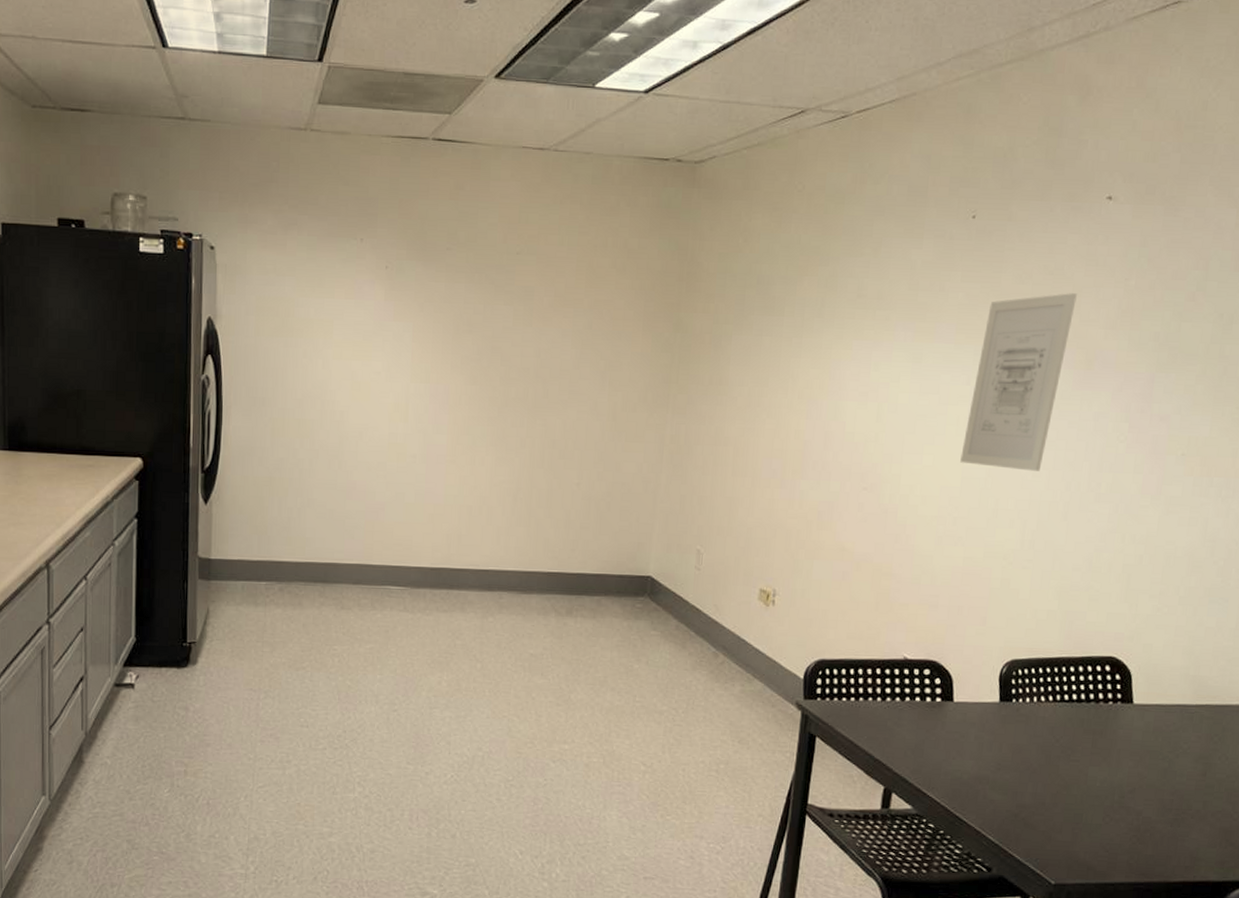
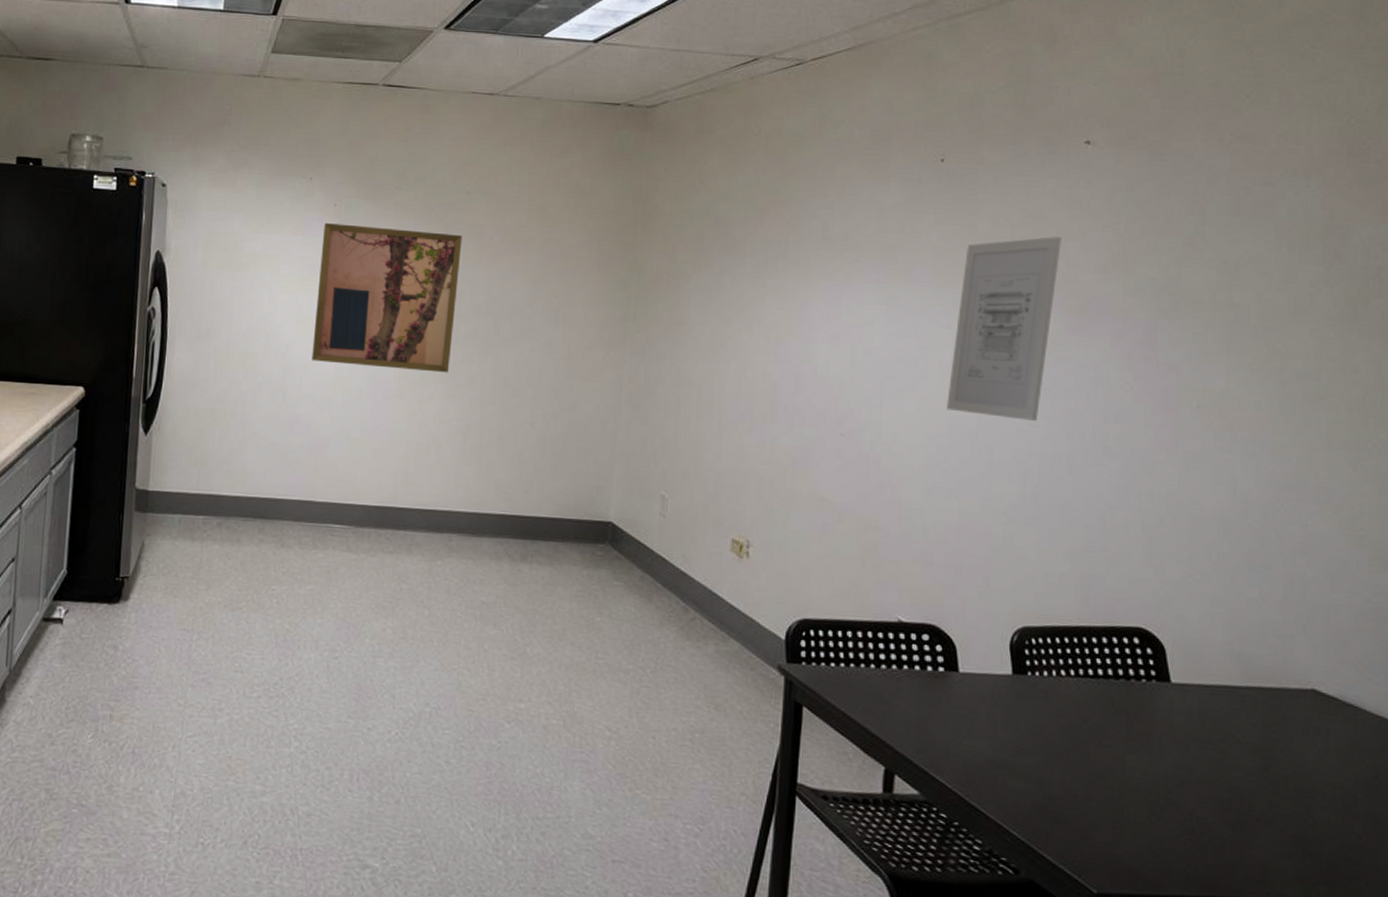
wall art: none [366,286,513,437] -> present [312,223,462,373]

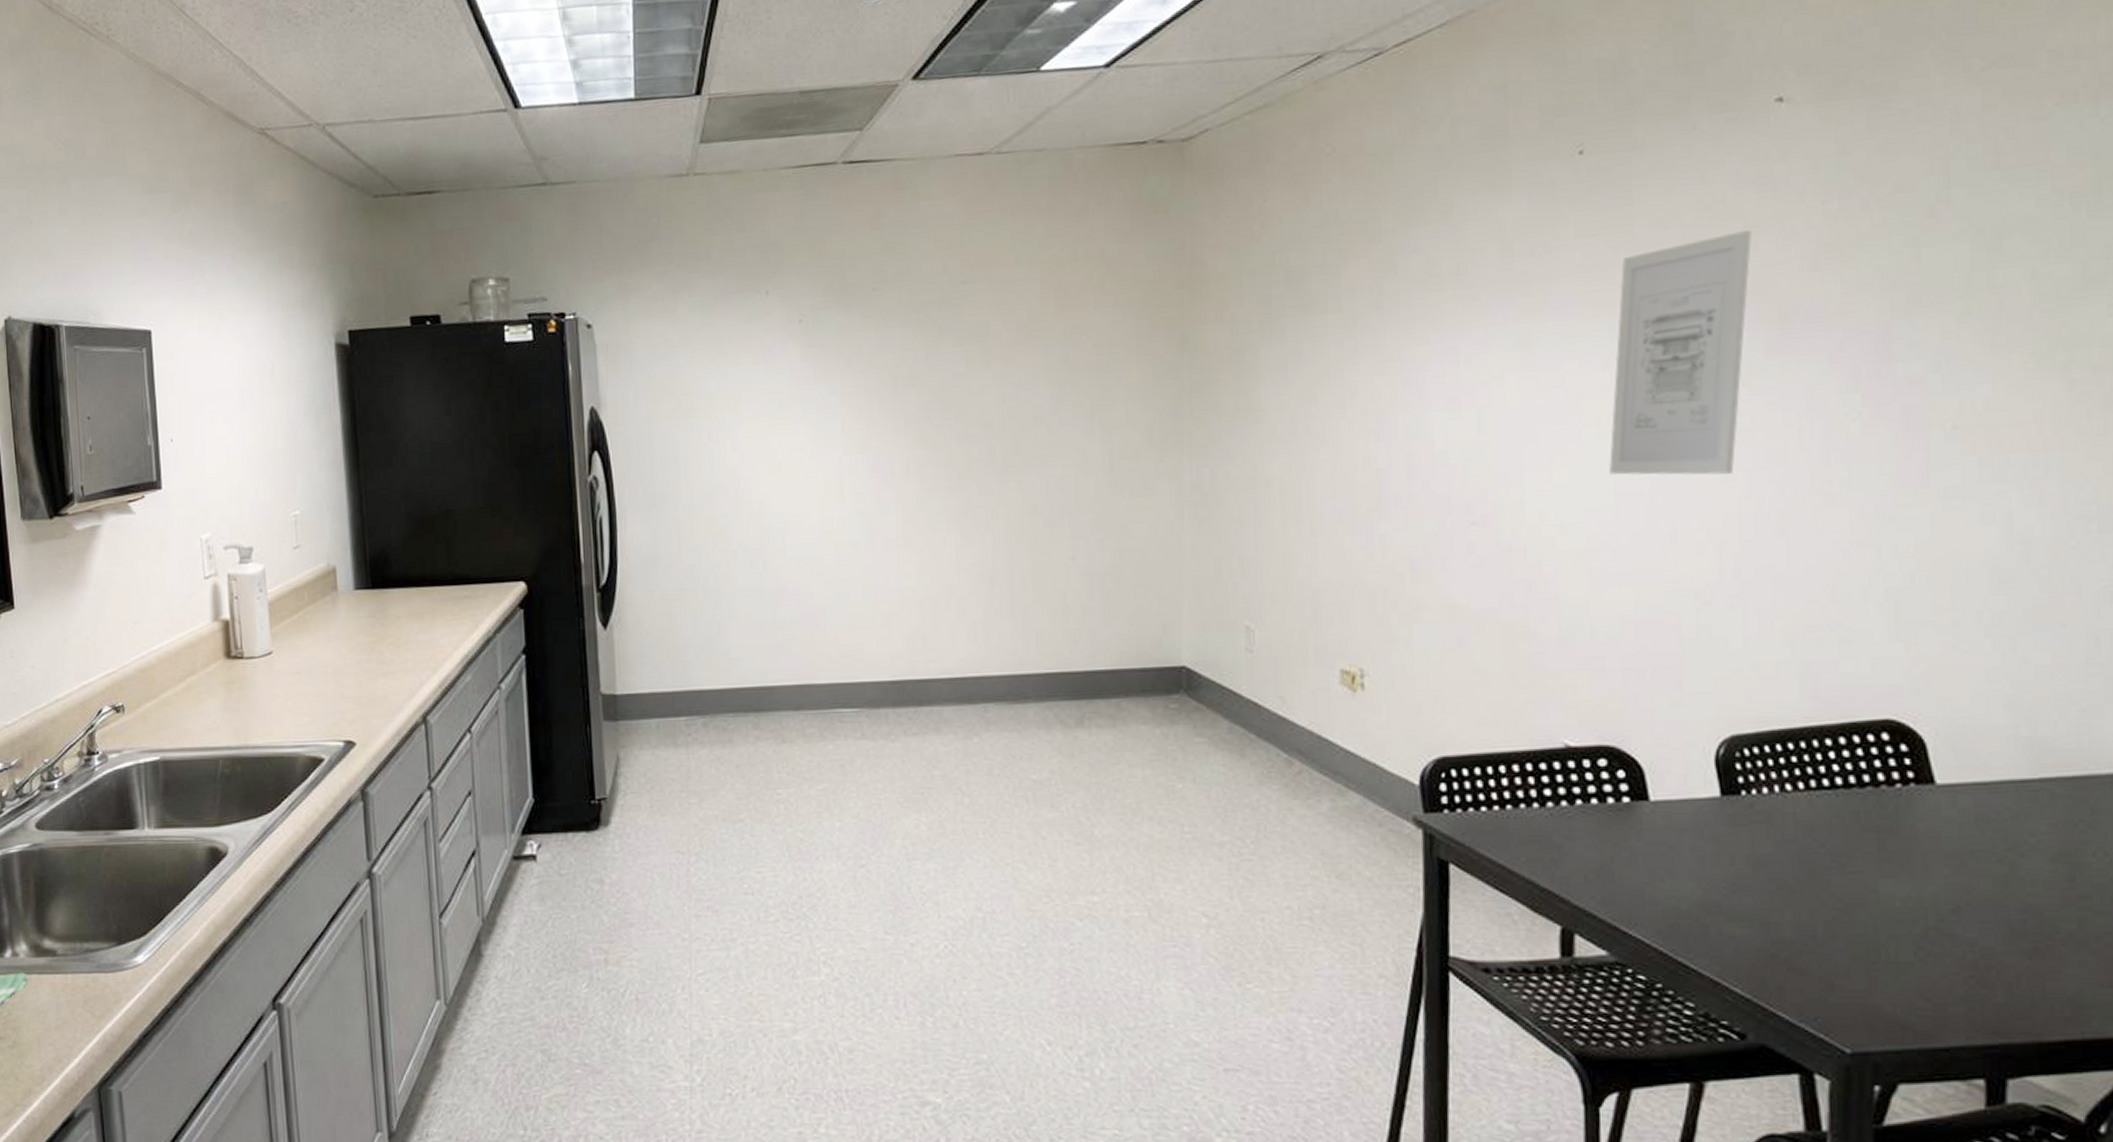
wall art: present [312,223,462,373] -> none [789,336,964,516]

